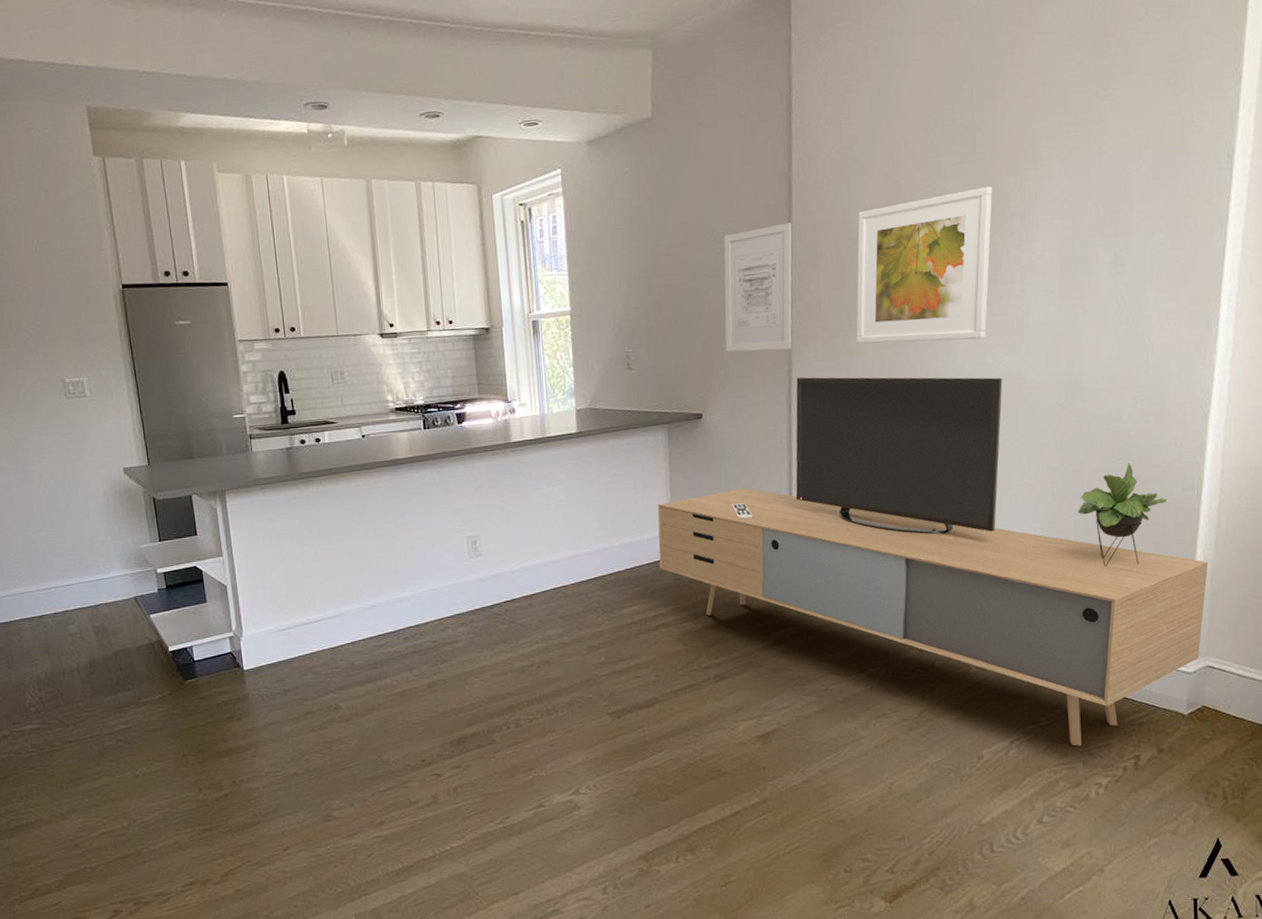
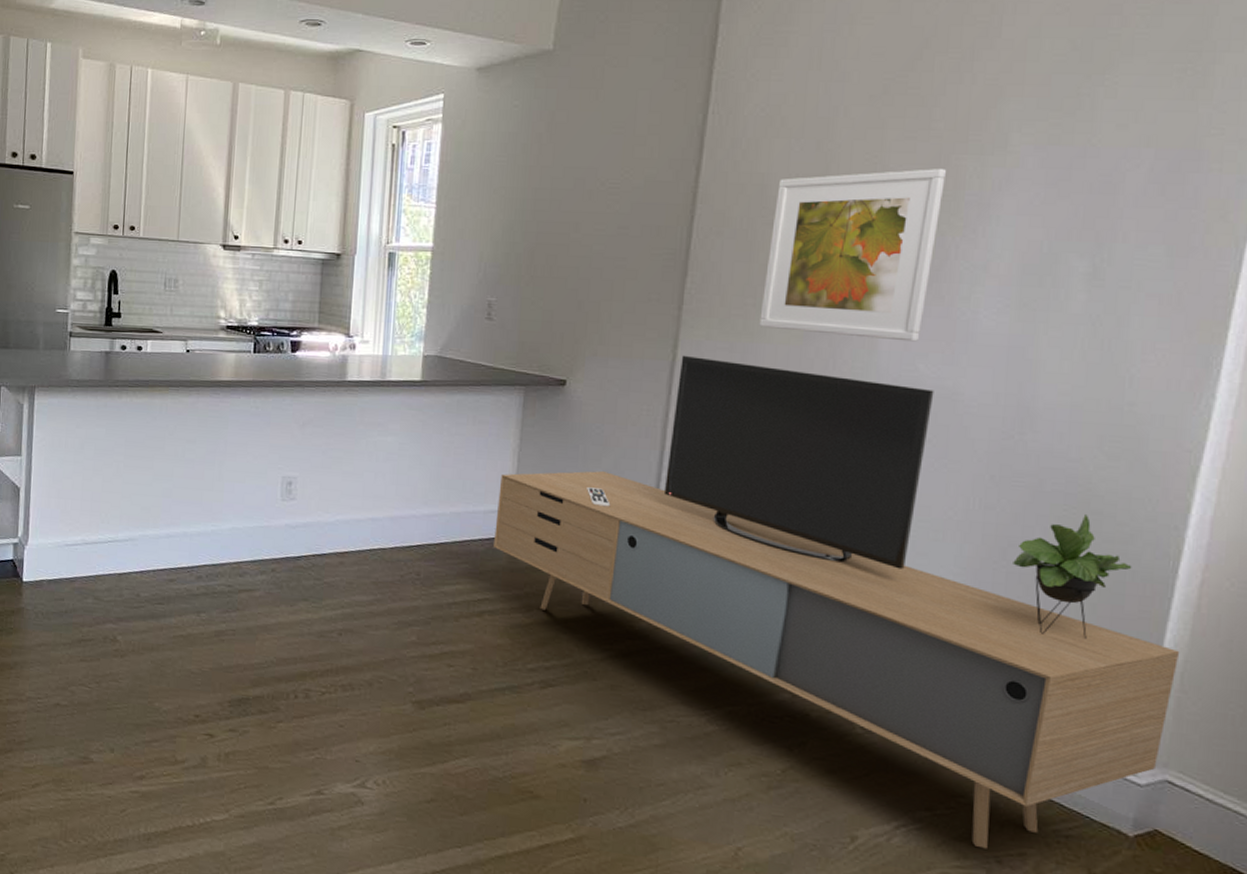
wall art: present [723,223,792,352] -> none [603,181,699,322]

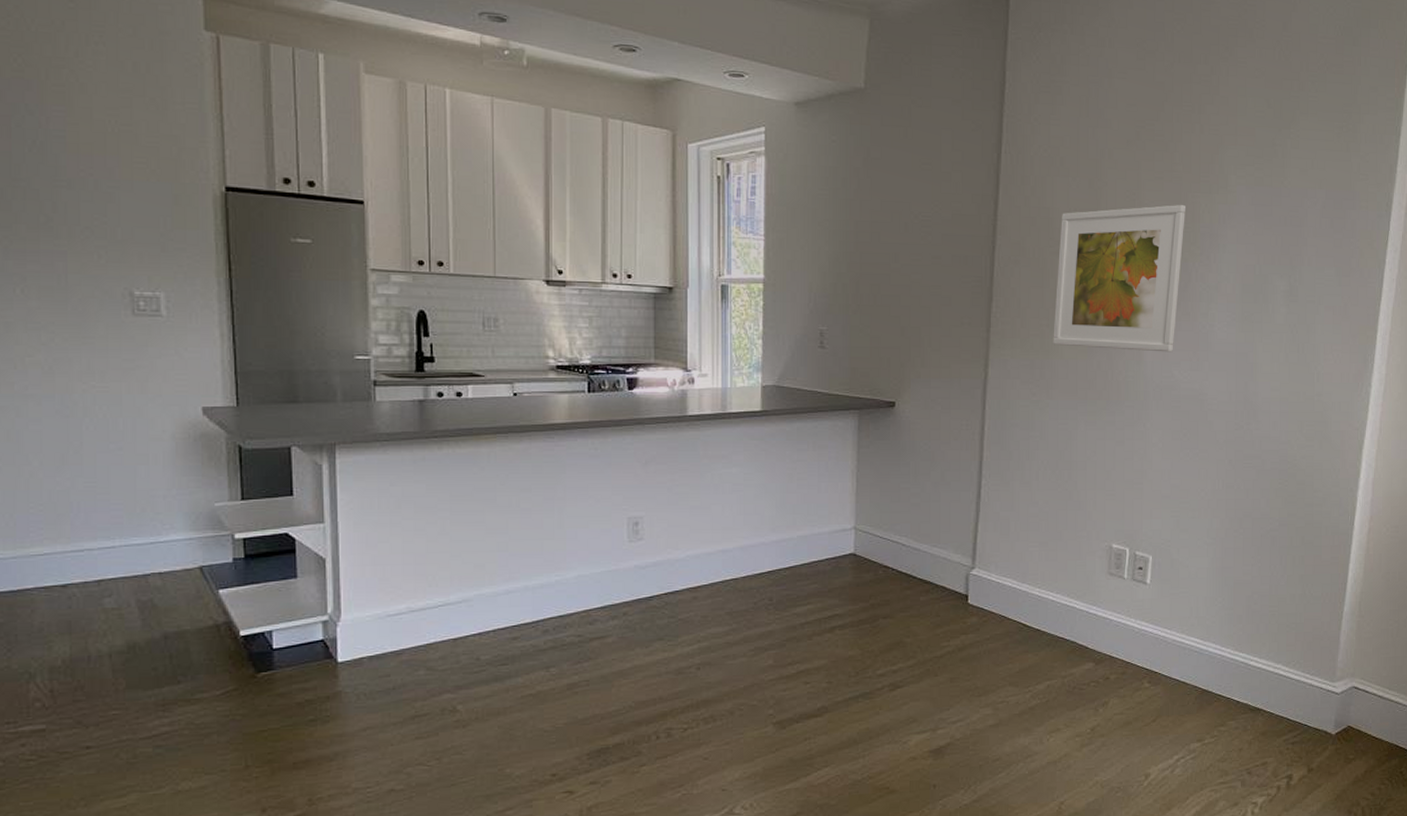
media console: present [494,355,1180,849] -> none [840,373,1358,765]

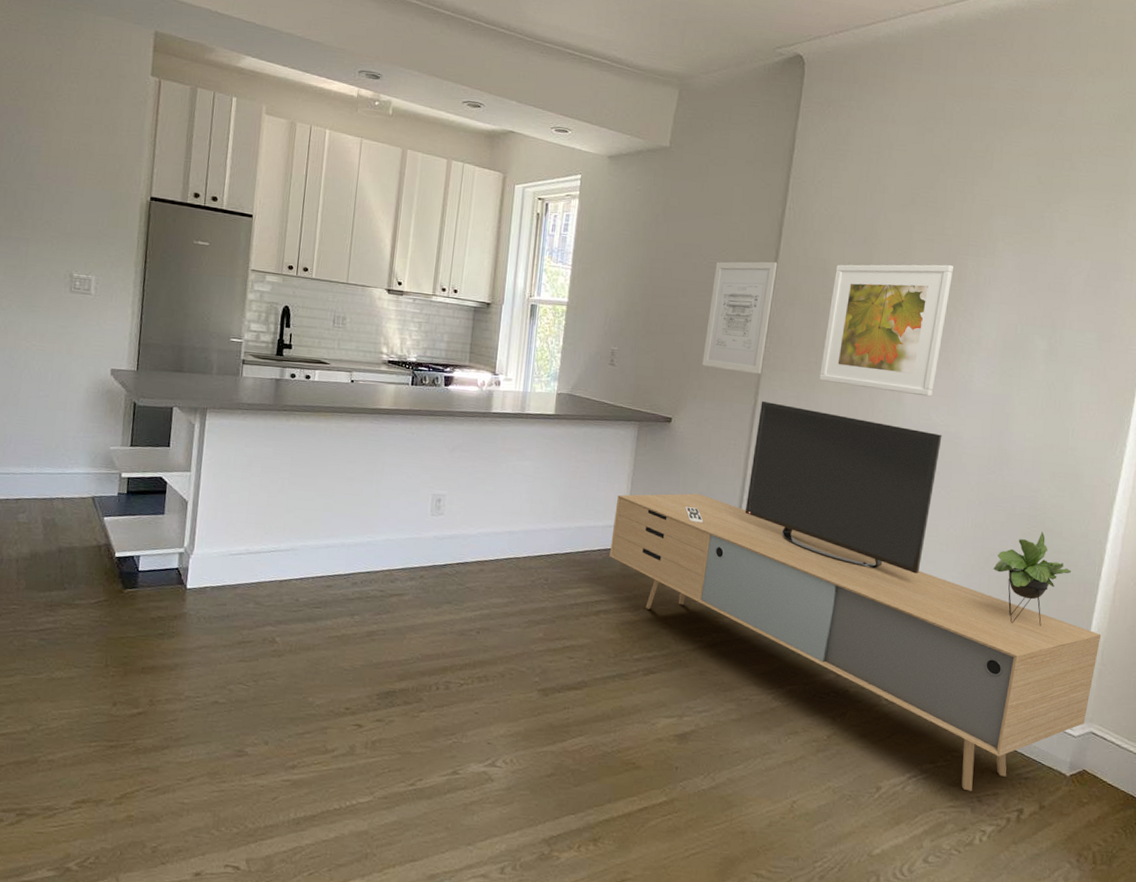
media console: none [840,373,1358,765] -> present [610,400,1102,791]
wall art: none [923,215,997,343] -> present [702,261,778,374]

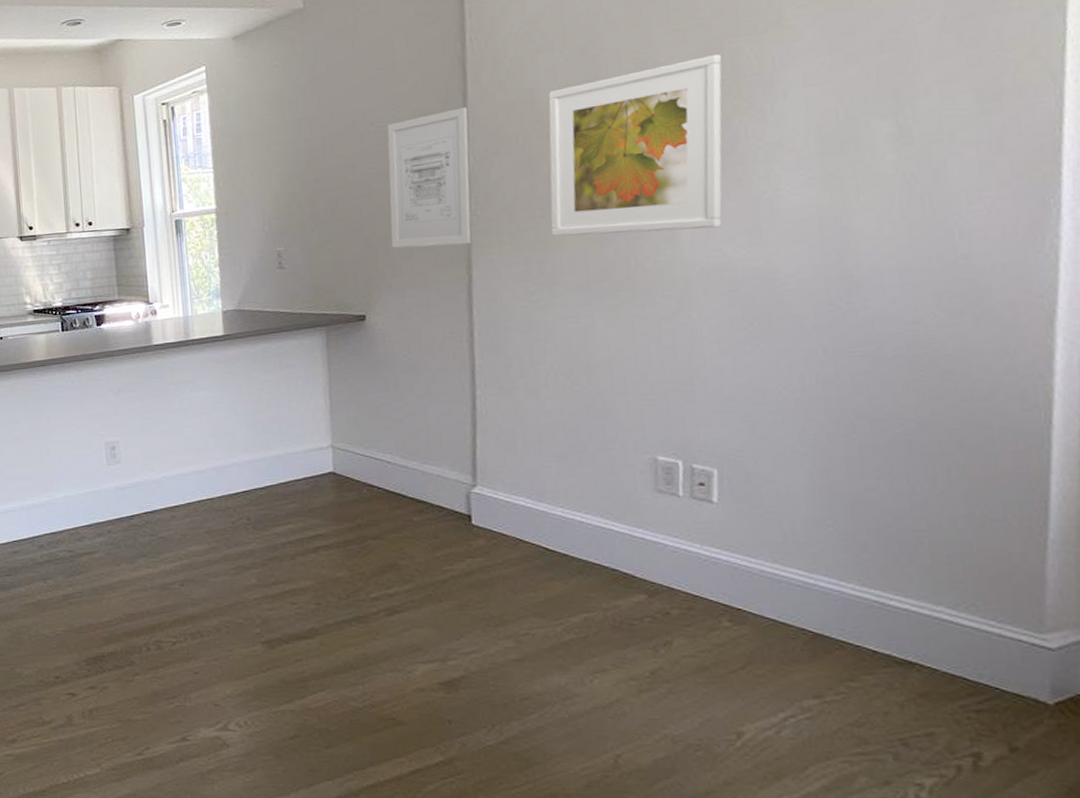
media console: present [610,400,1102,791] -> none [315,272,1071,732]

